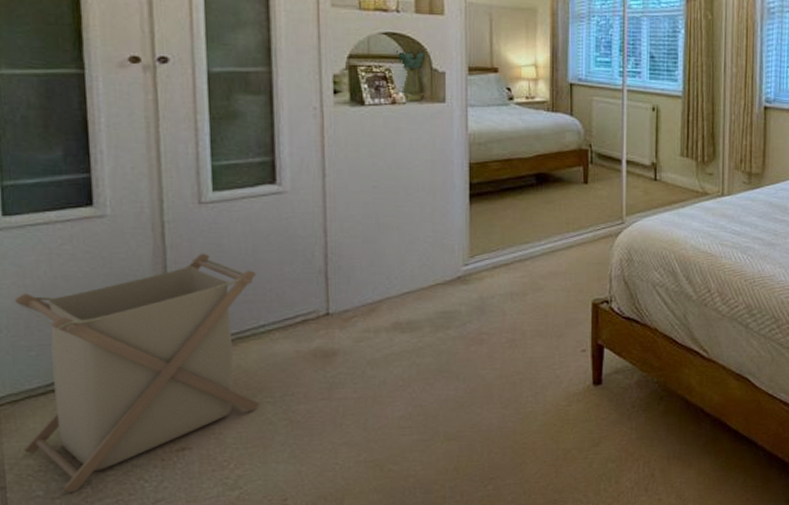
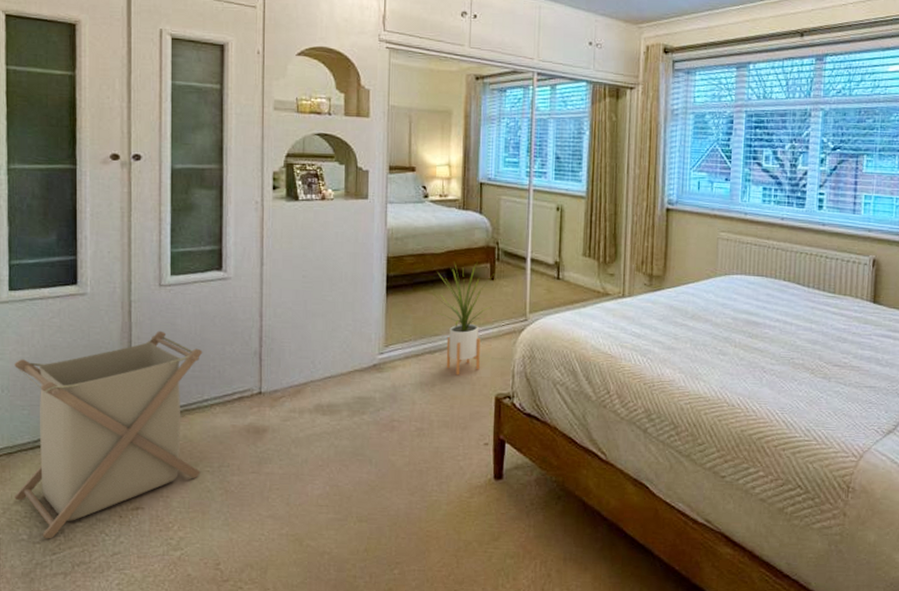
vase: present [395,50,425,101] -> none [326,150,351,198]
house plant: none [523,165,587,283] -> present [434,261,494,376]

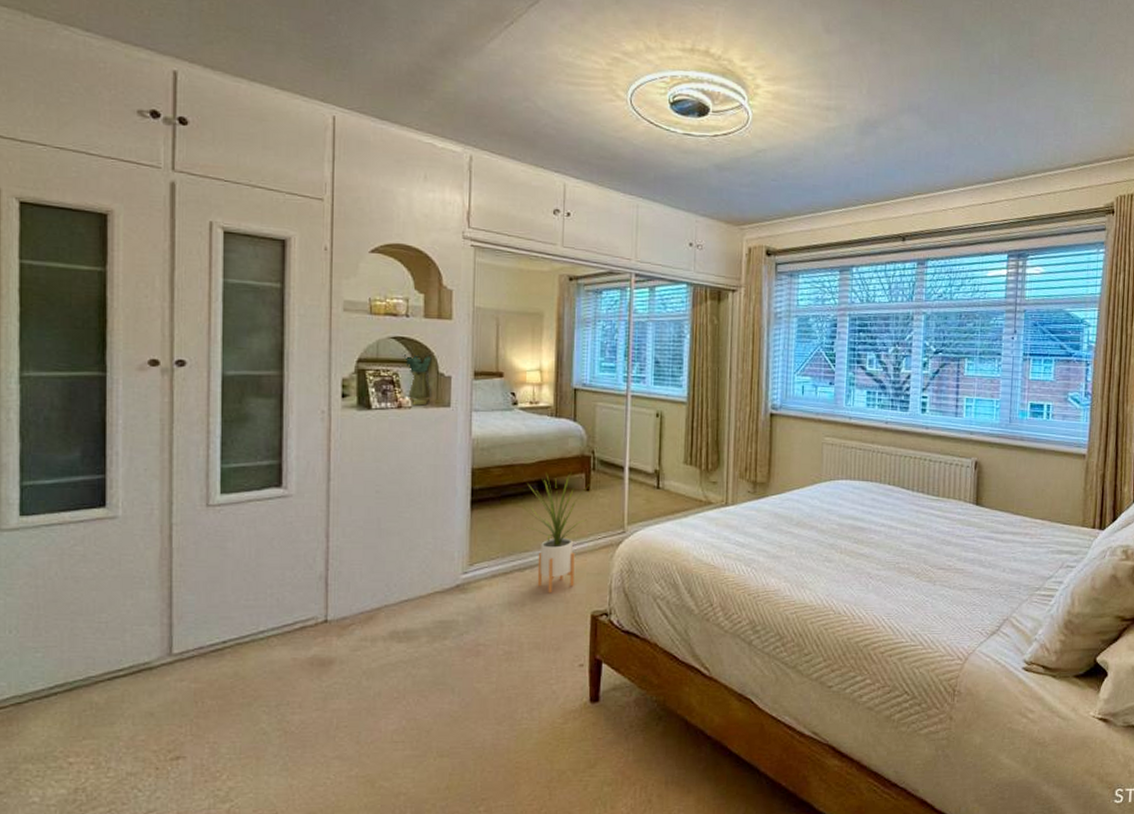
laundry basket: present [14,330,203,539] -> none [24,556,259,800]
vase: none [326,150,351,198] -> present [403,354,432,406]

